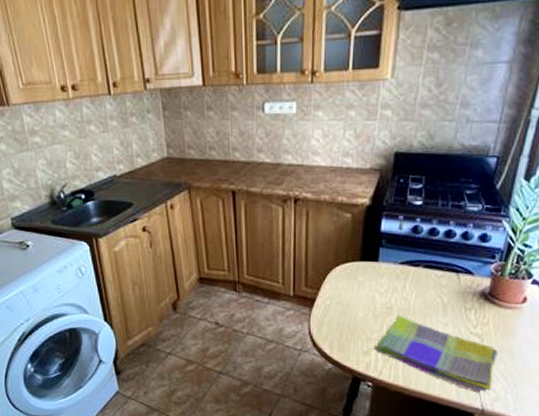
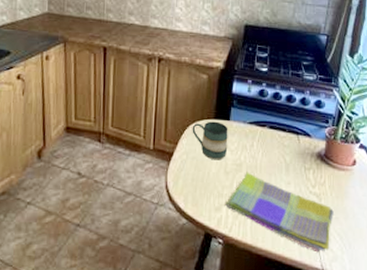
mug: none [335,263,377,304] -> present [192,121,228,160]

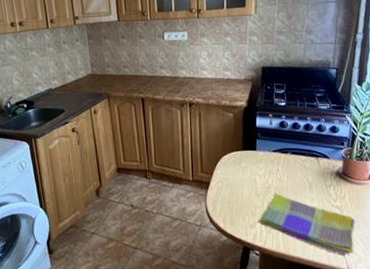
mug: present [192,121,228,160] -> none [224,152,257,185]

